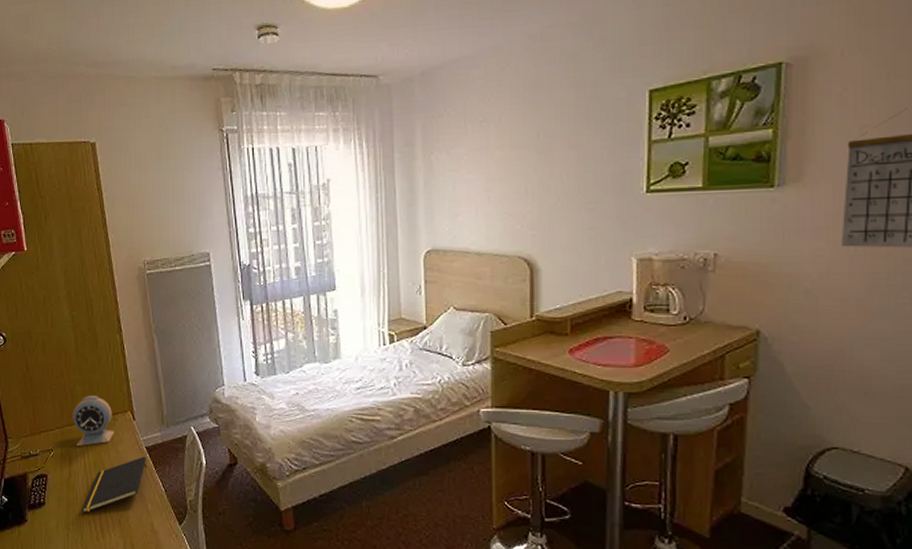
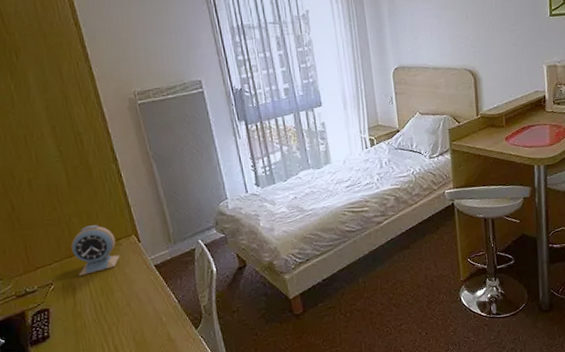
notepad: present [82,456,147,513] -> none [92,274,158,338]

